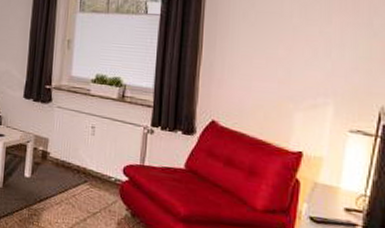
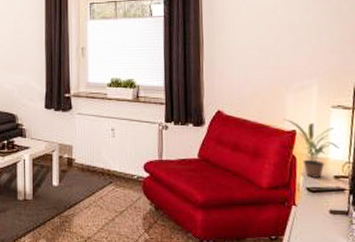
potted plant: none [289,137,354,208] -> present [283,118,339,178]

